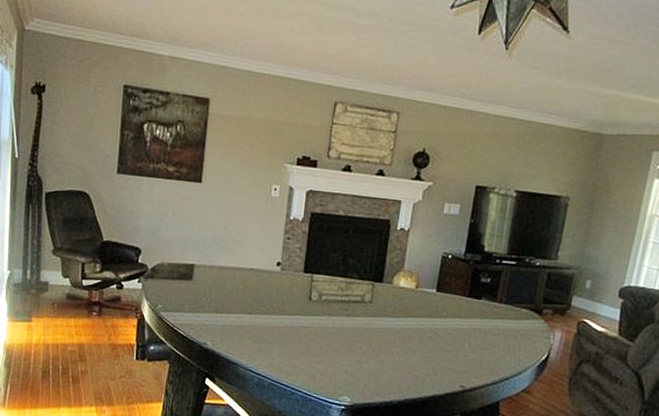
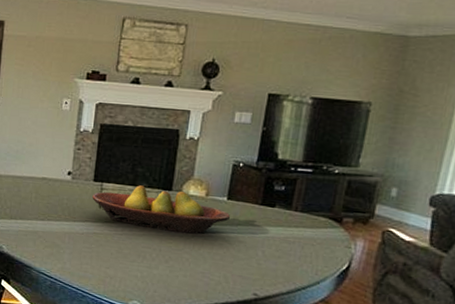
fruit bowl: none [302,277,439,327] -> present [92,185,230,234]

